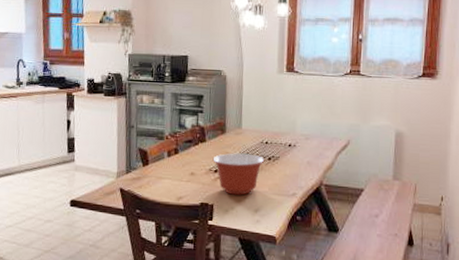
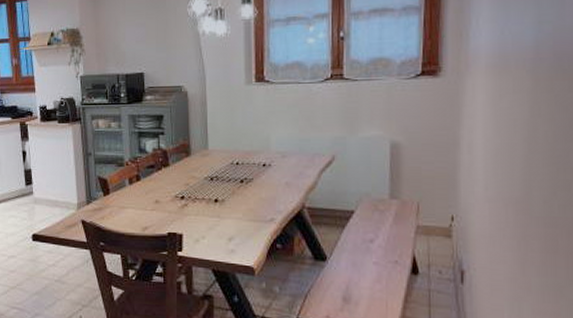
mixing bowl: present [212,153,265,195] -> none [178,177,236,223]

